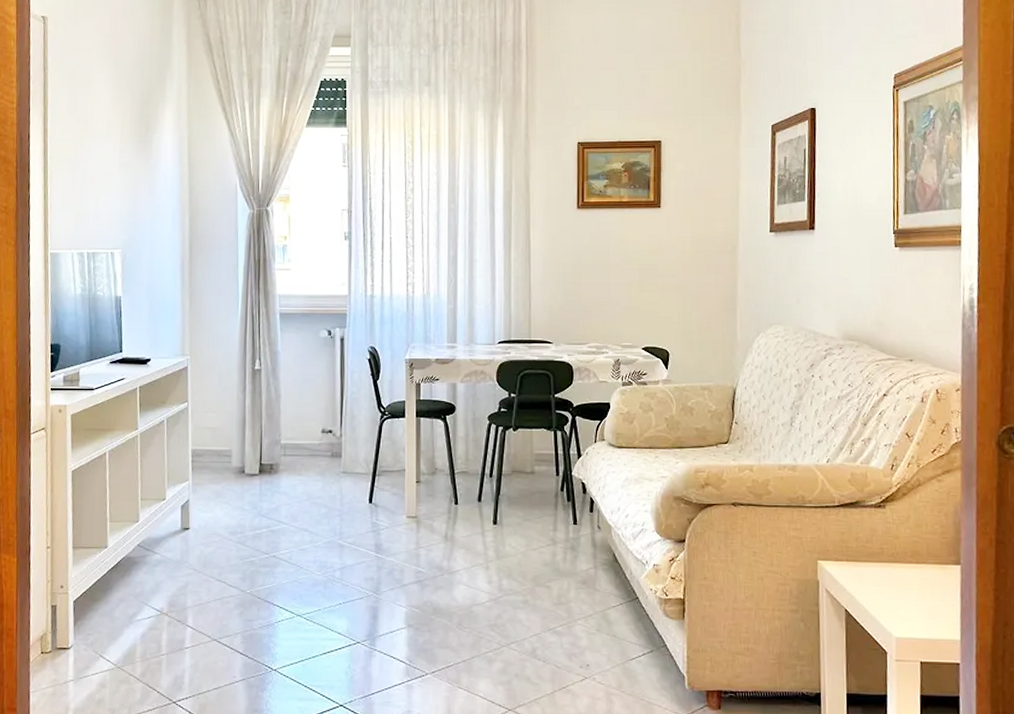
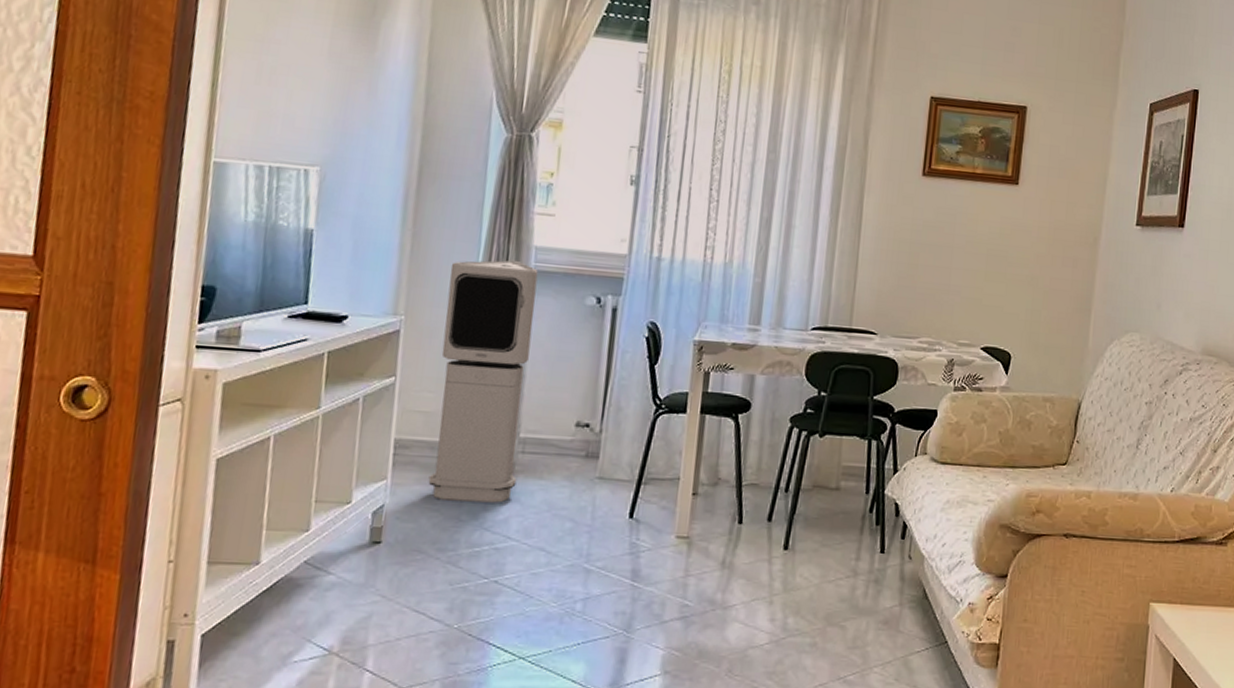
air purifier: none [218,307,283,495] -> present [428,260,538,503]

